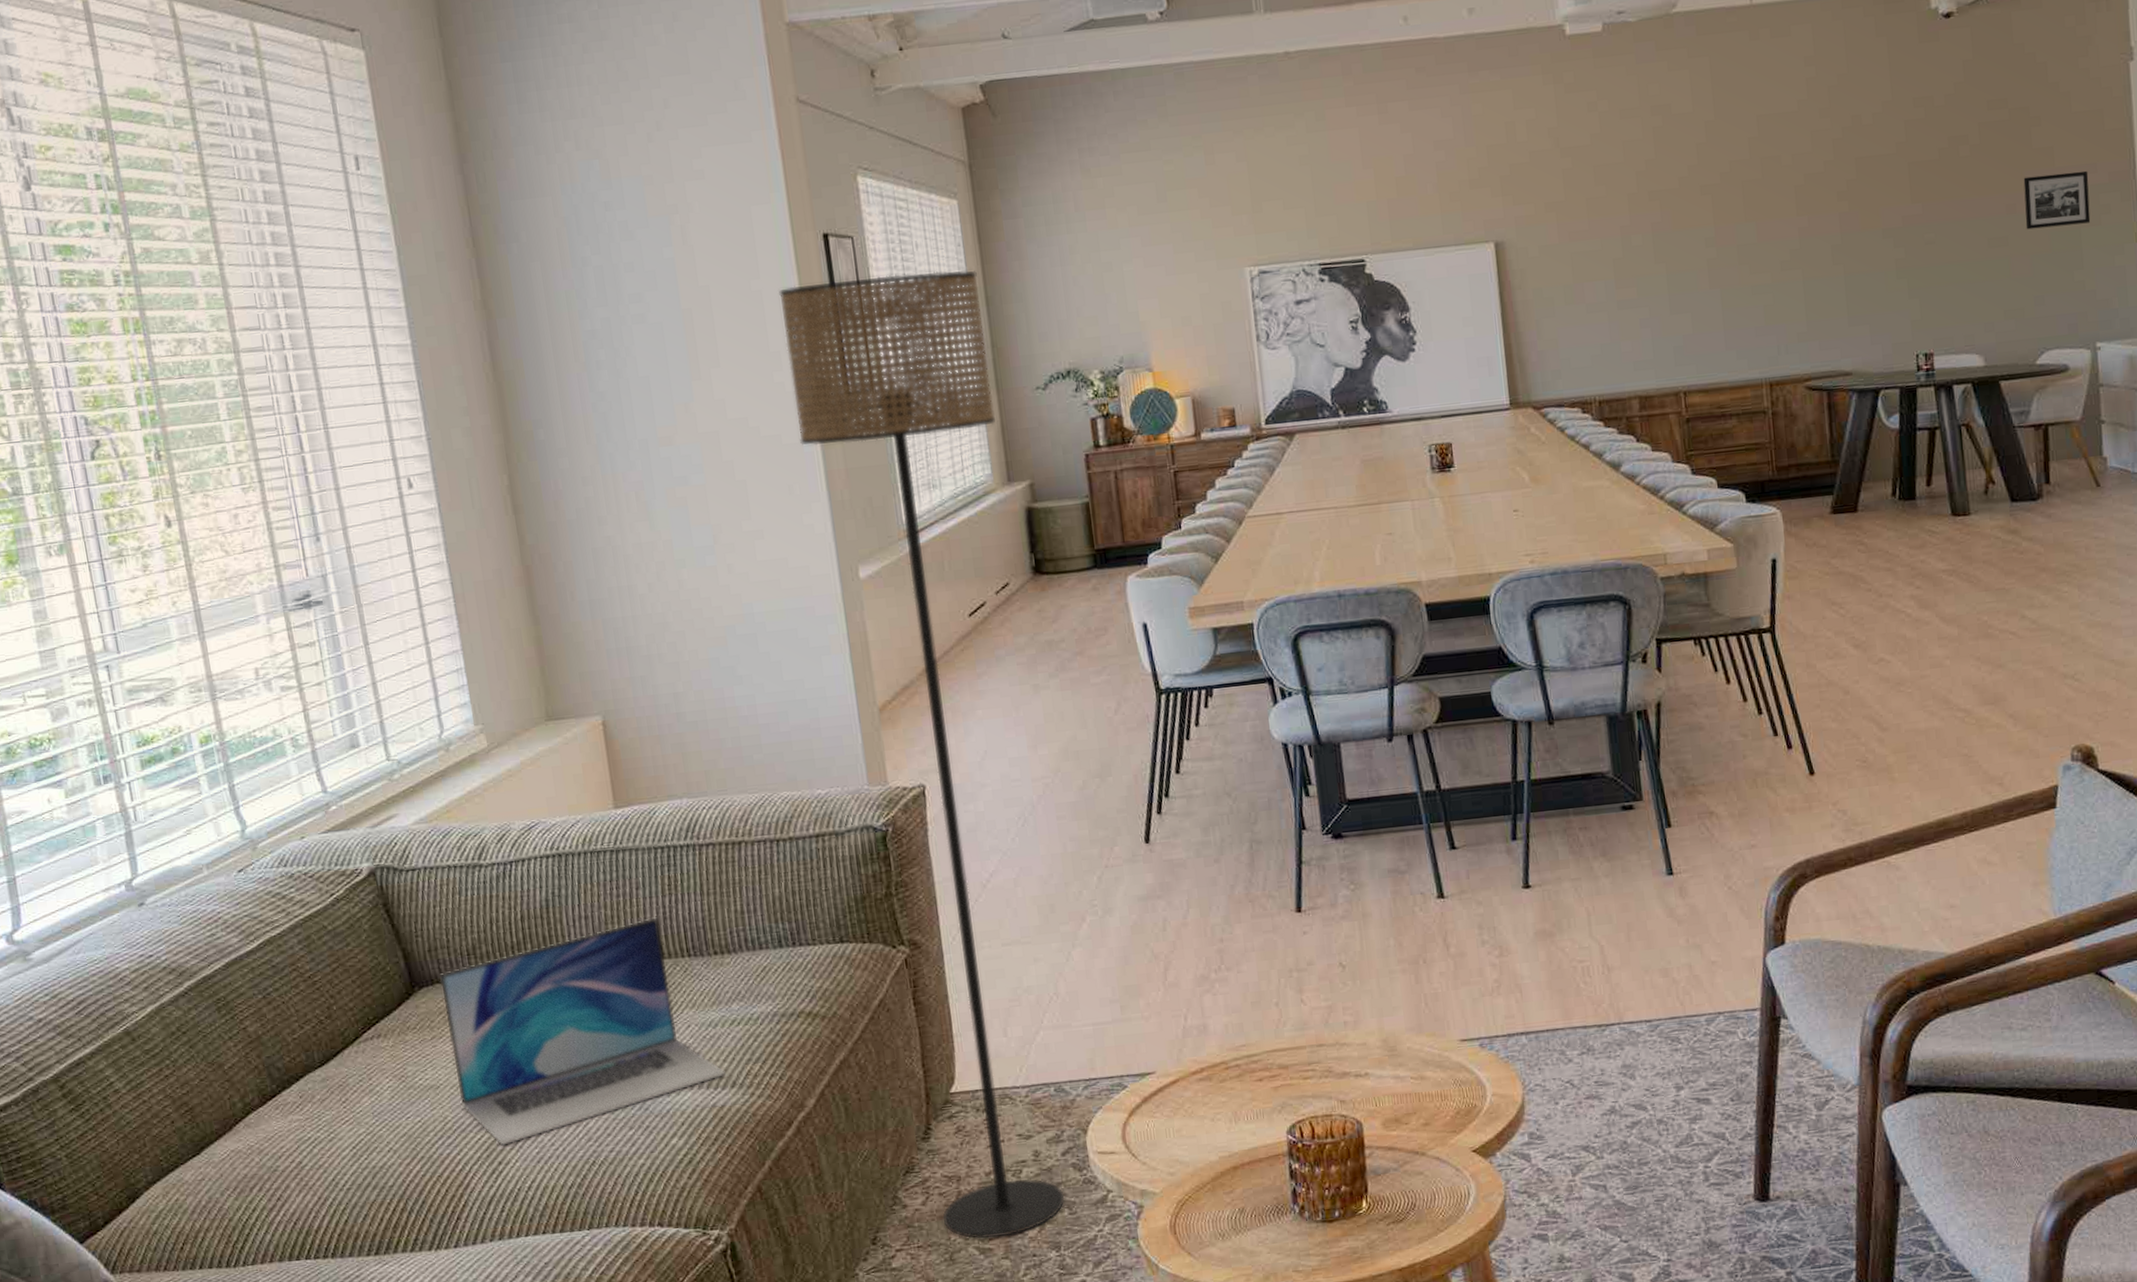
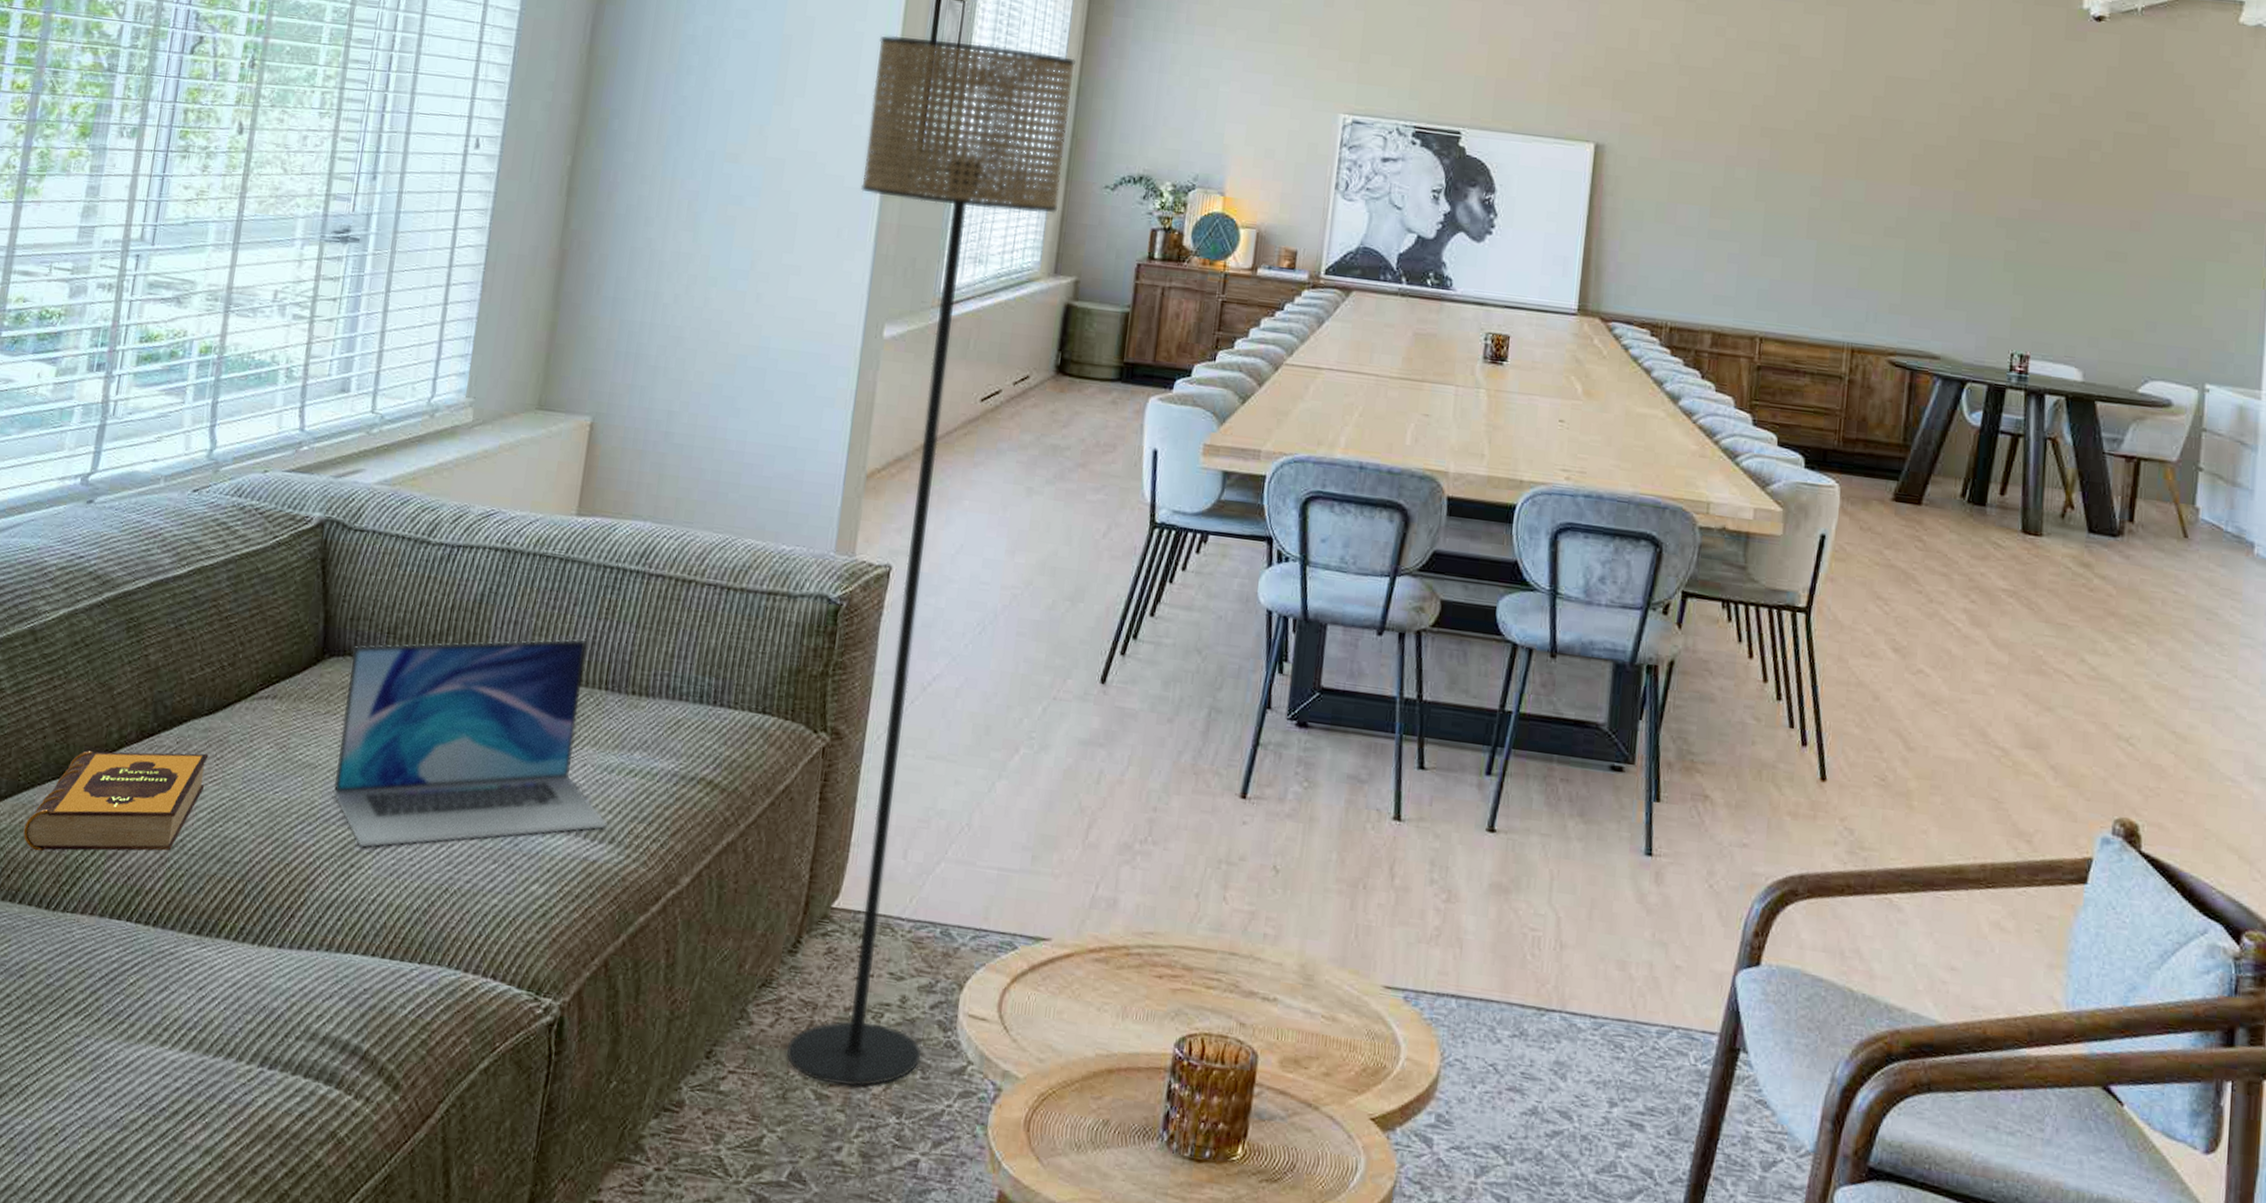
hardback book: none [180,1100,340,1221] -> present [23,751,209,851]
picture frame: present [2023,170,2091,230] -> none [2148,197,2223,258]

